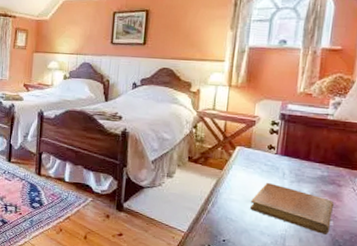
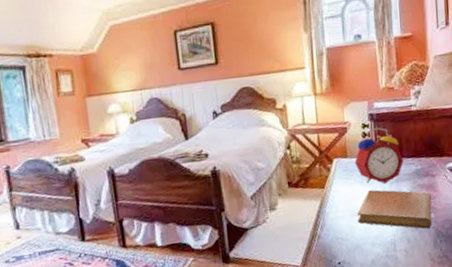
alarm clock: none [257,127,310,180] -> present [355,127,404,183]

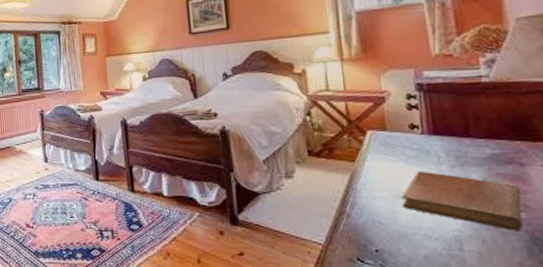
alarm clock: present [355,127,404,183] -> none [397,99,473,165]

